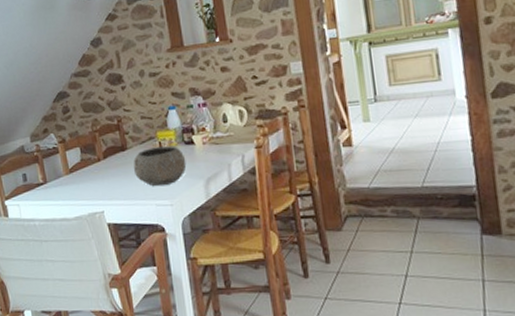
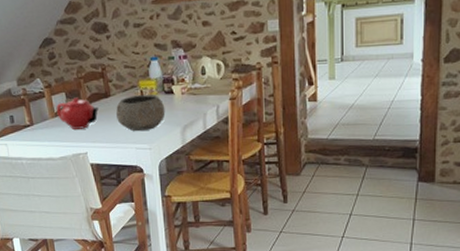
teapot: none [71,151,115,186] -> present [57,97,99,129]

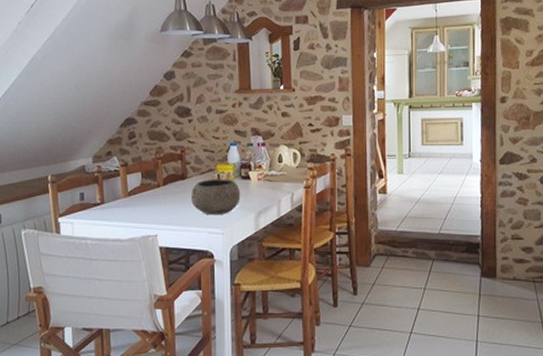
teapot: present [57,97,99,129] -> none [130,177,174,210]

